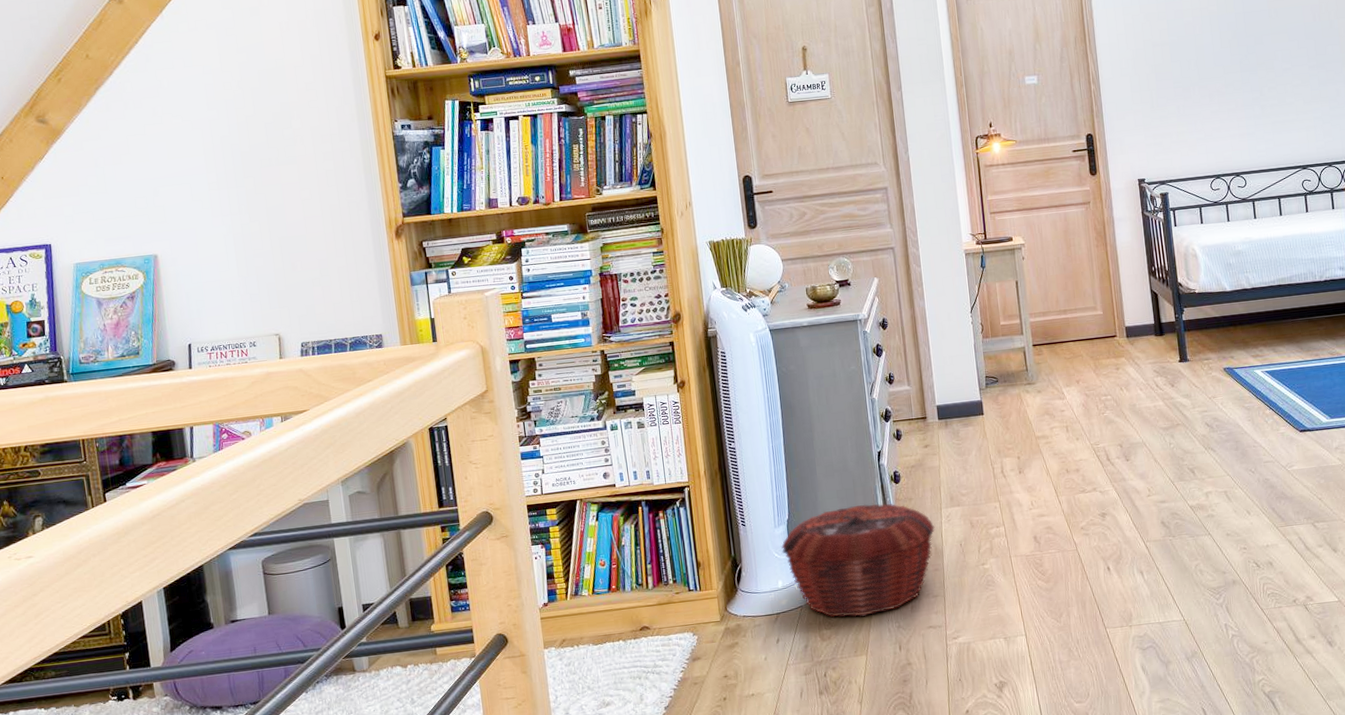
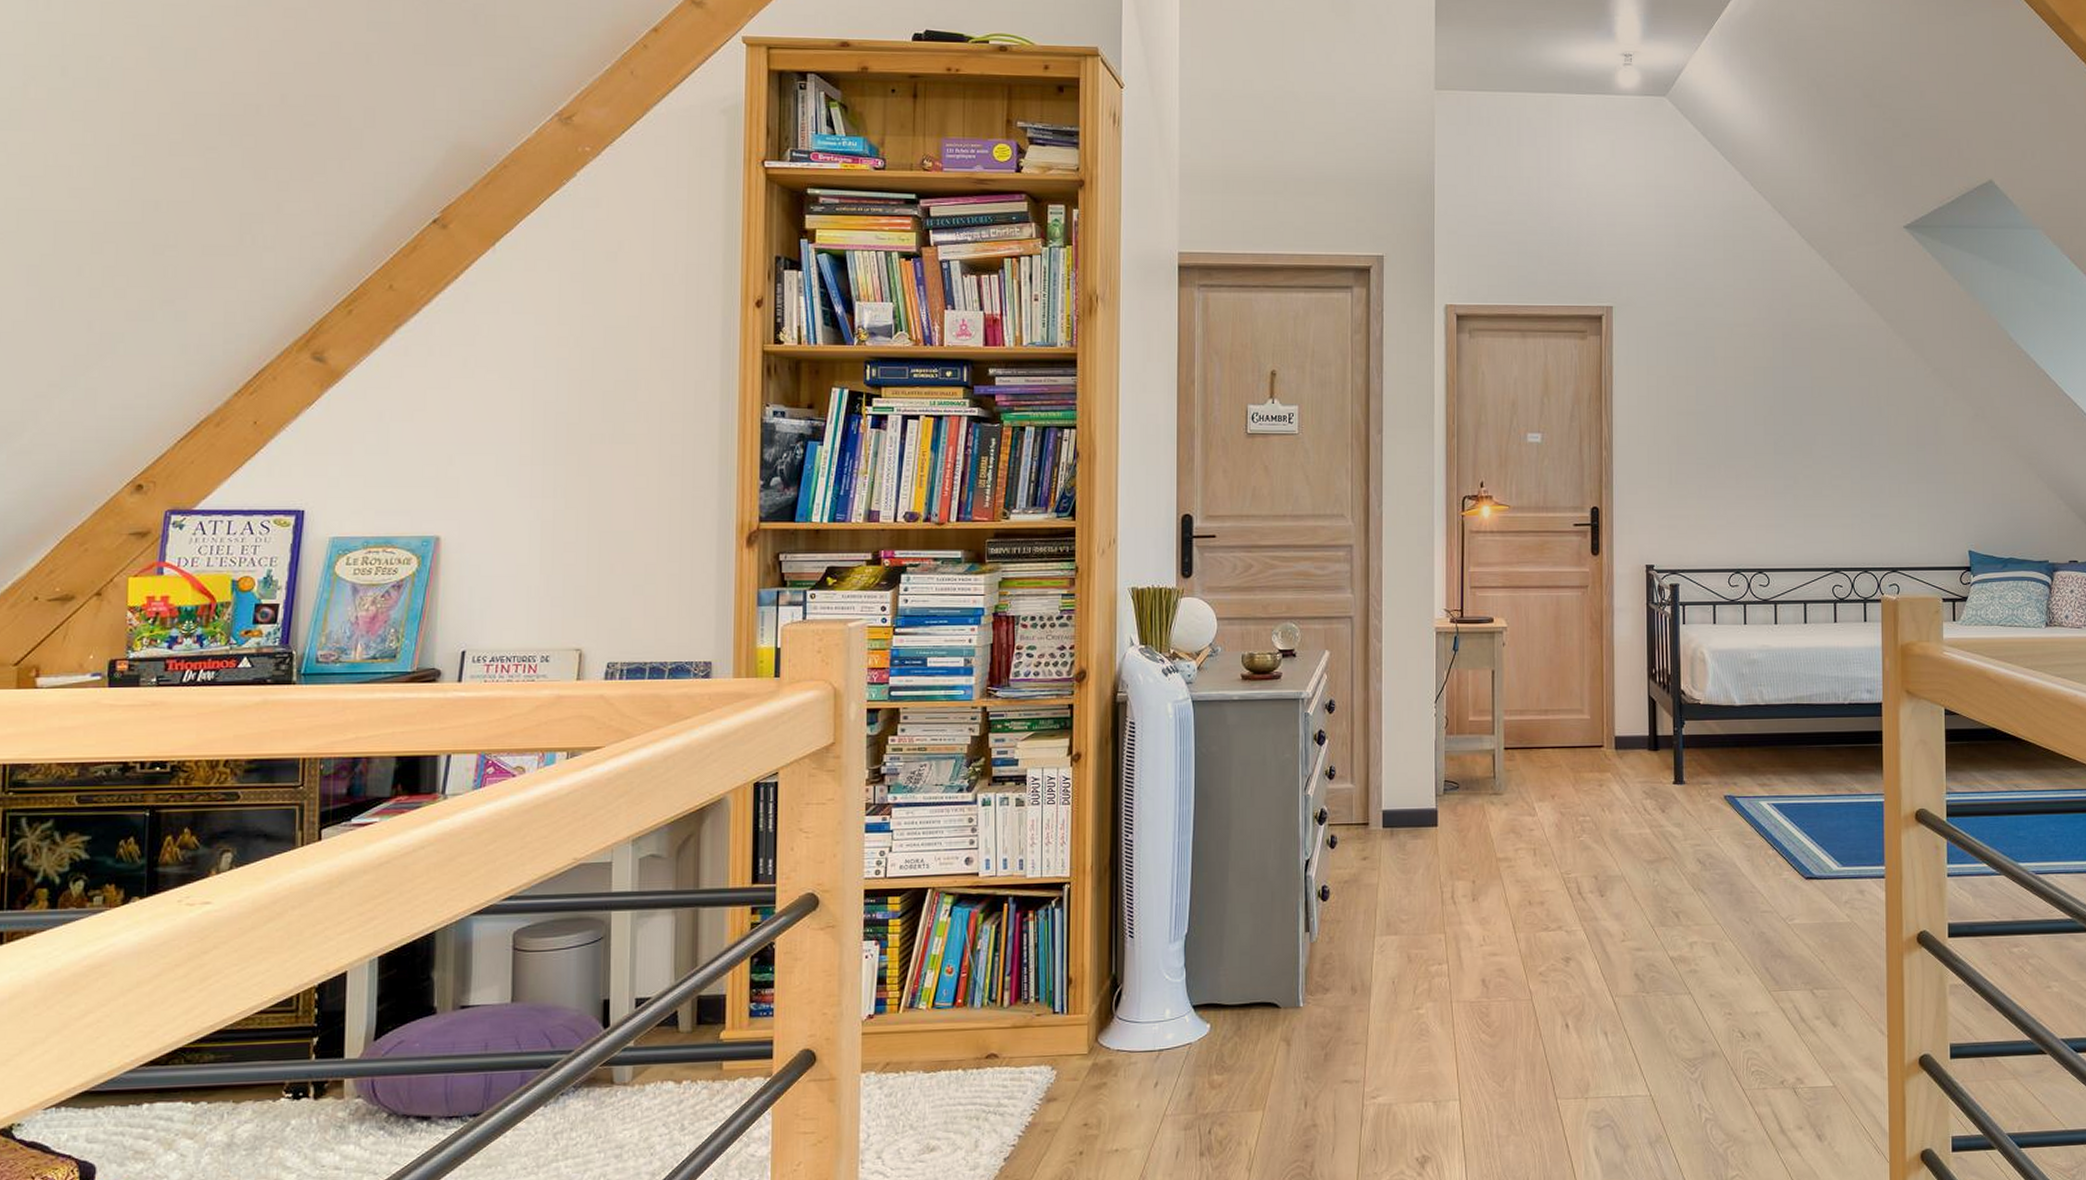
woven basket: present [780,503,935,617] -> none [1173,923,1365,1062]

